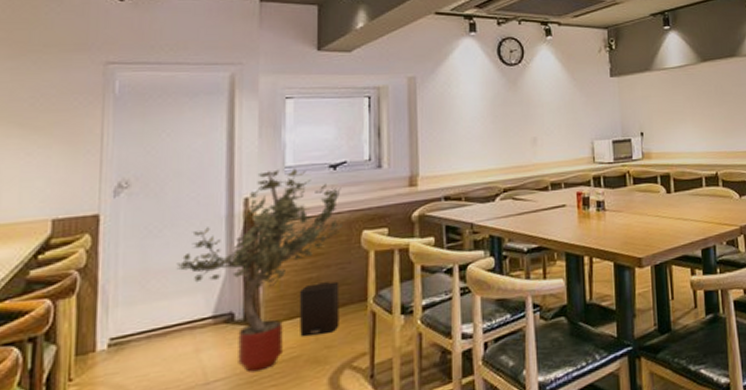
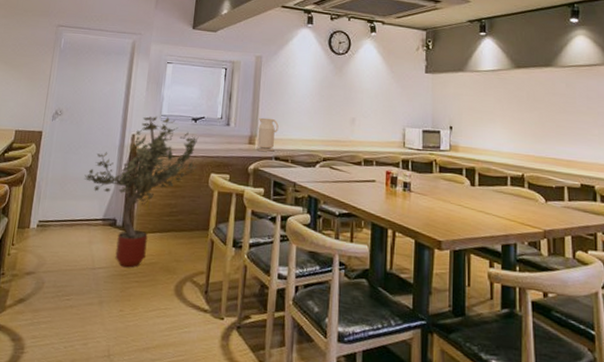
pedal bin: present [300,281,339,336] -> none [158,209,190,250]
water jug: none [419,151,446,192] -> present [256,117,279,152]

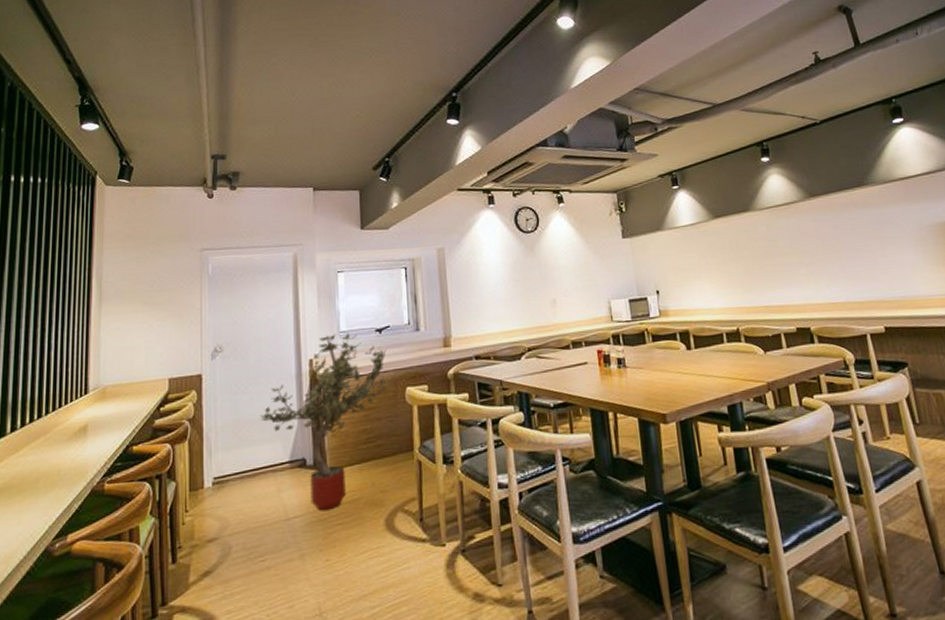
water jug: present [256,117,279,152] -> none [451,314,474,352]

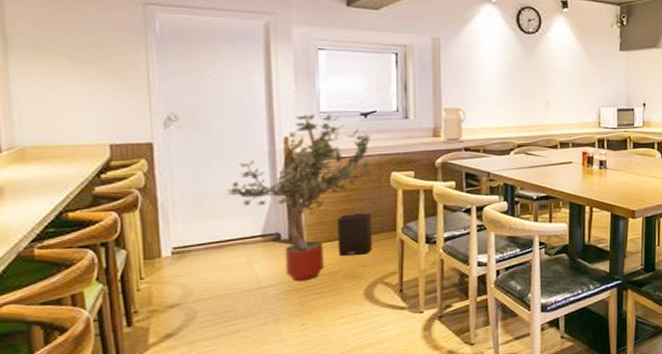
pedal bin: none [358,432,391,481] -> present [338,213,372,255]
water jug: none [451,314,474,352] -> present [442,107,466,143]

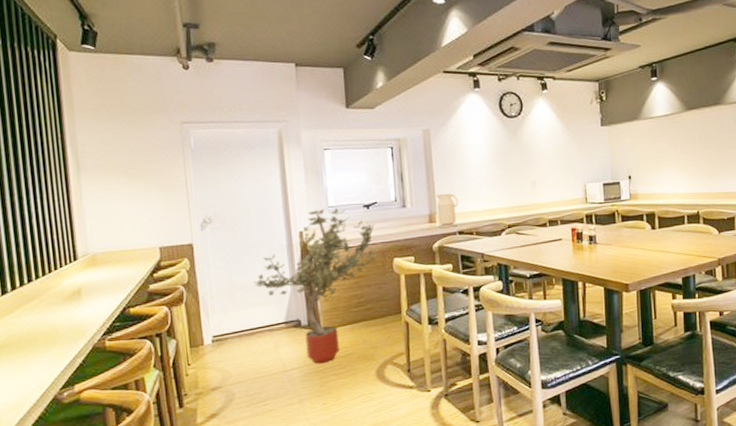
pedal bin: present [338,213,372,255] -> none [349,298,381,339]

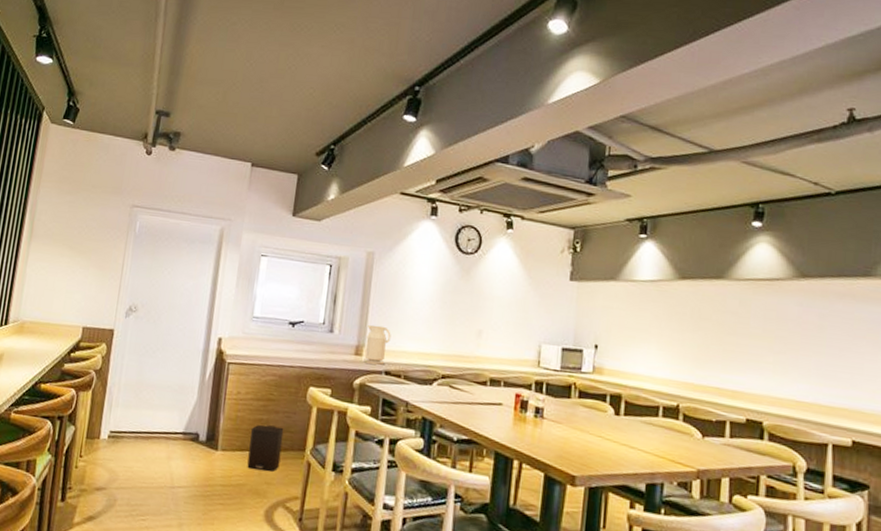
potted tree: present [254,207,378,364] -> none [162,317,297,488]
pedal bin: none [349,298,381,339] -> present [247,425,284,472]

